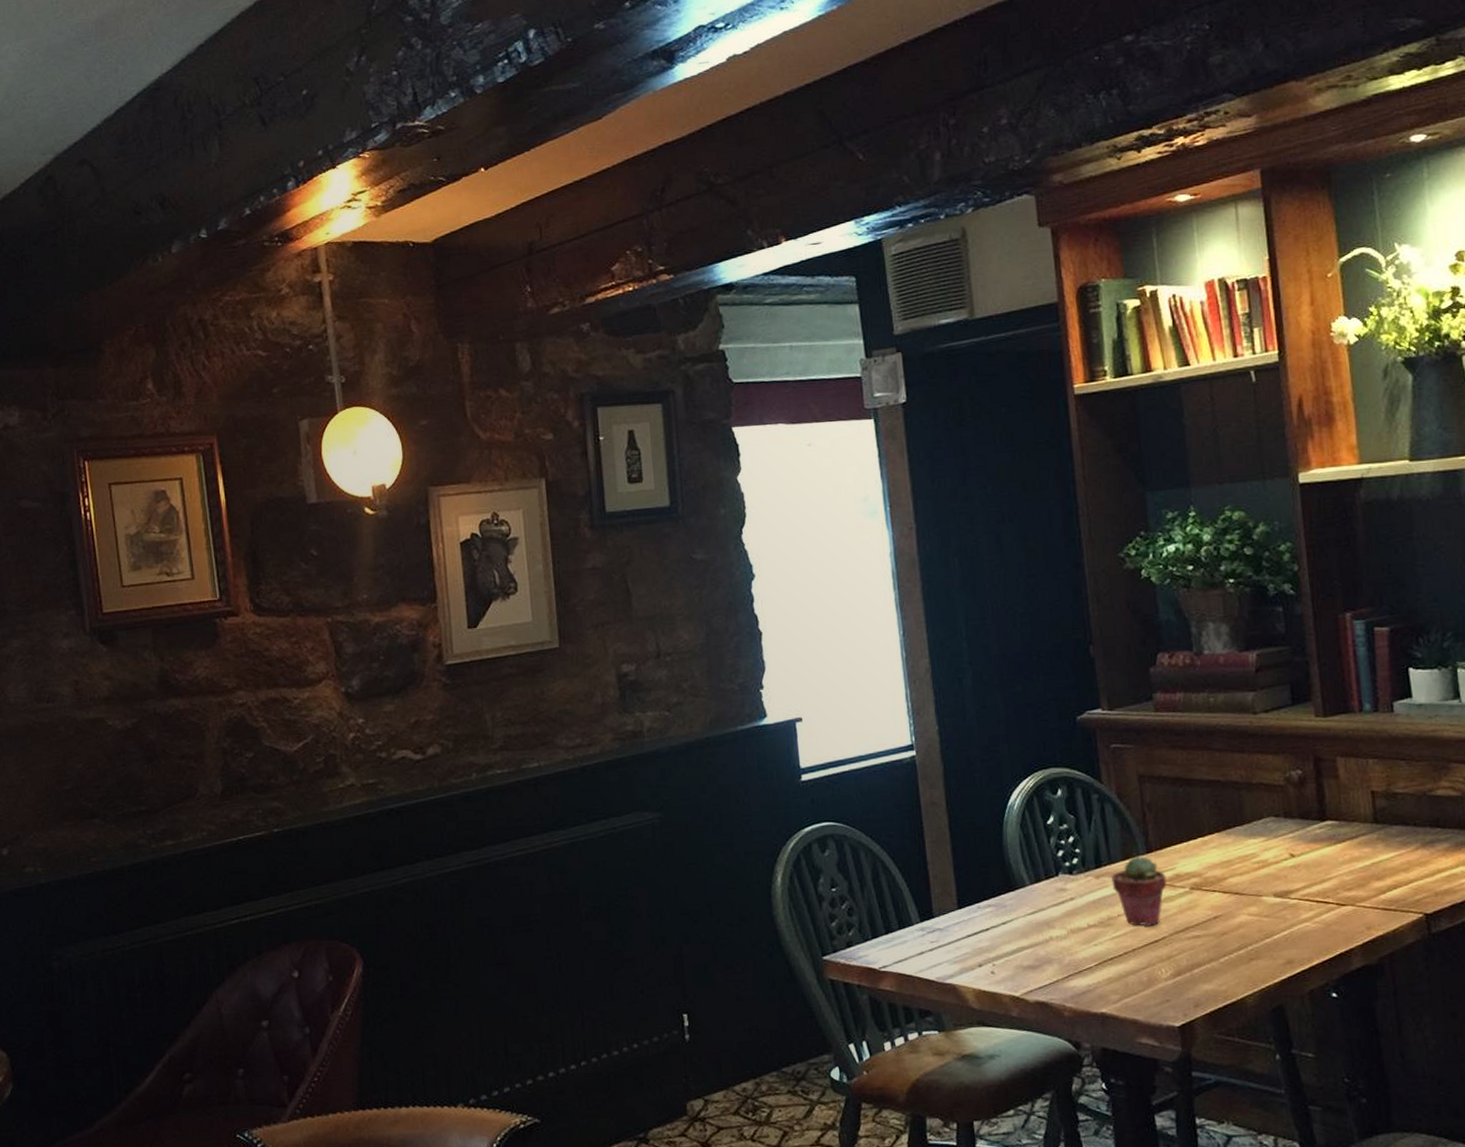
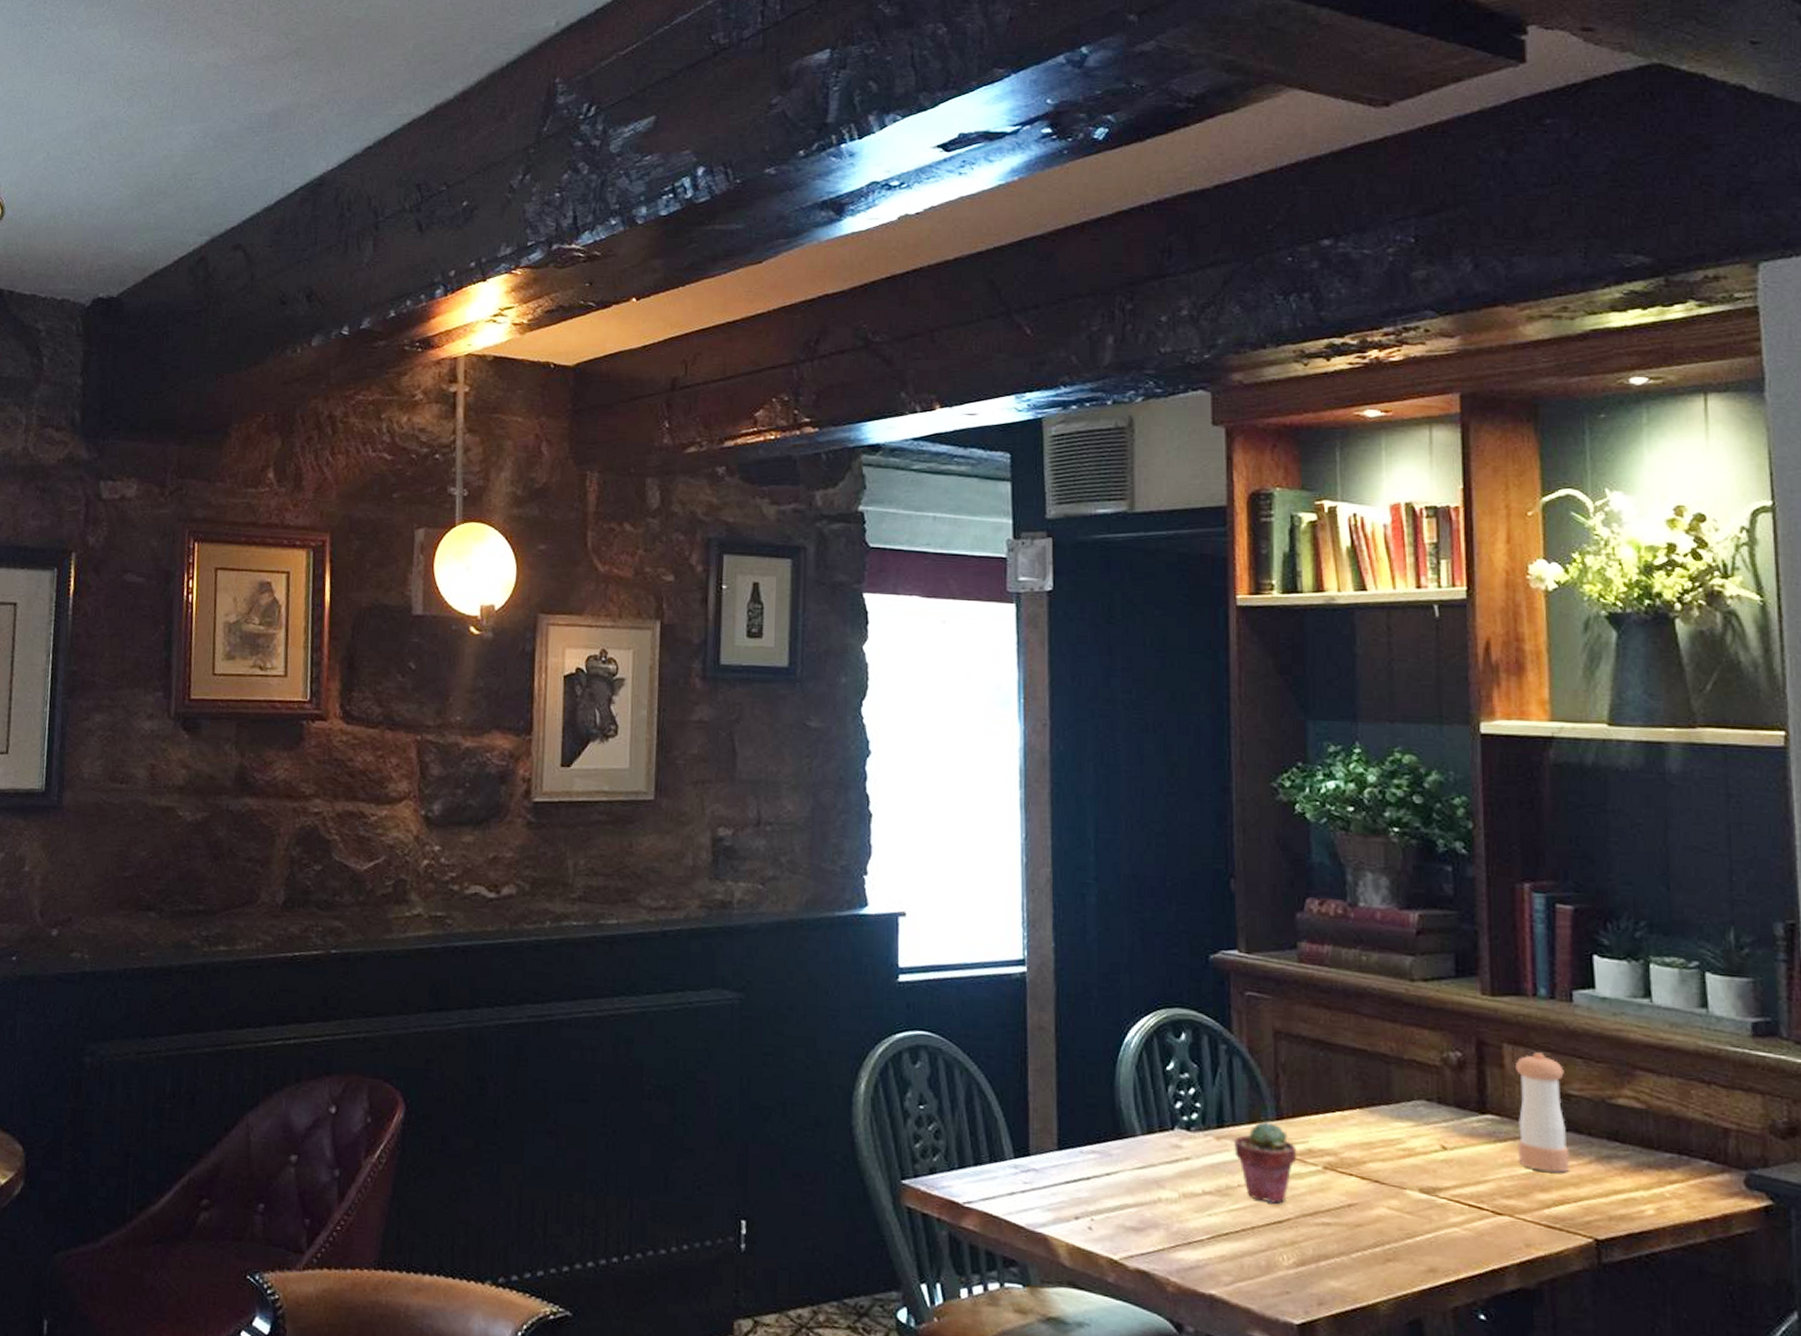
pepper shaker: none [1348,760,1400,863] -> present [1516,1052,1570,1173]

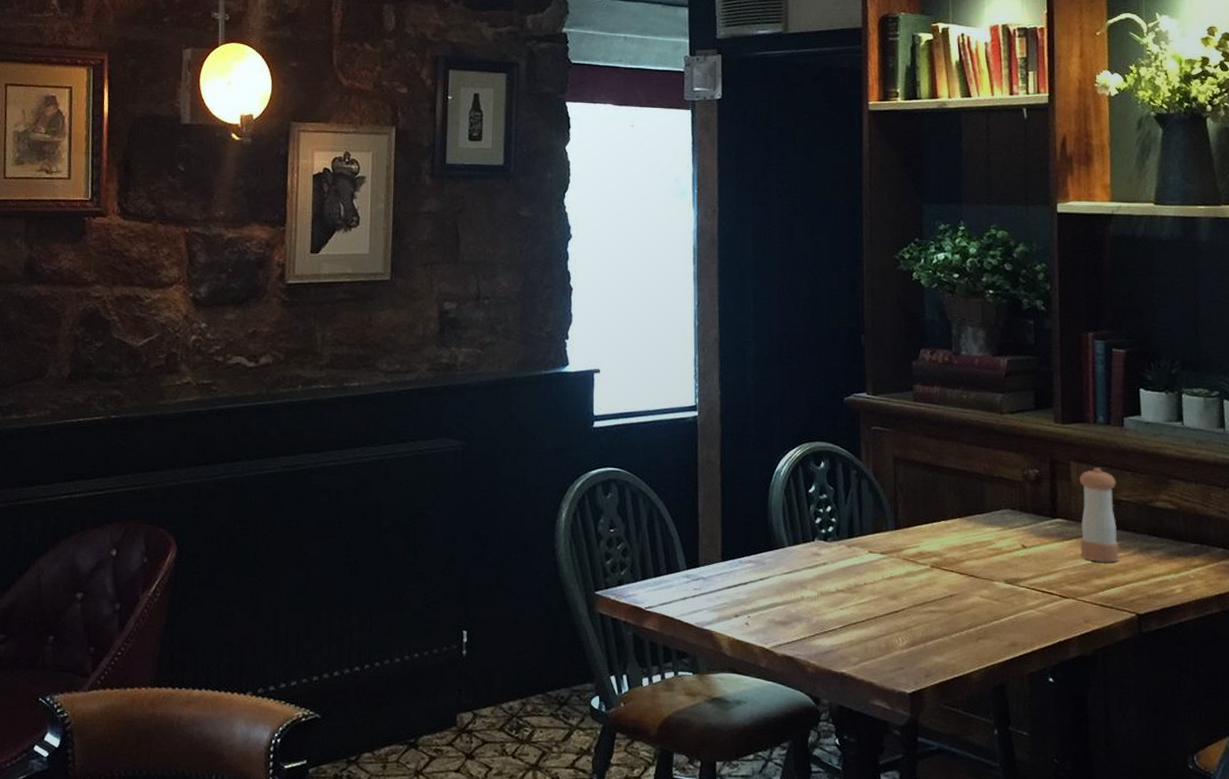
potted succulent: present [1233,1121,1297,1204] -> none [860,531,911,597]

